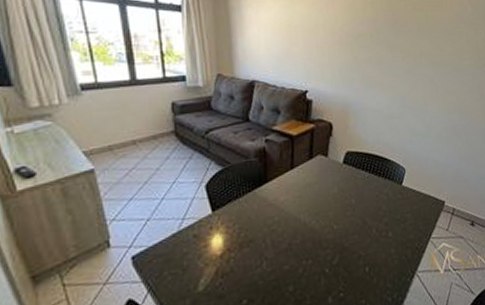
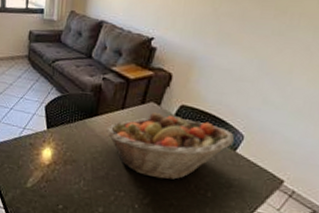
fruit basket: none [278,162,398,234] -> present [105,112,234,180]

